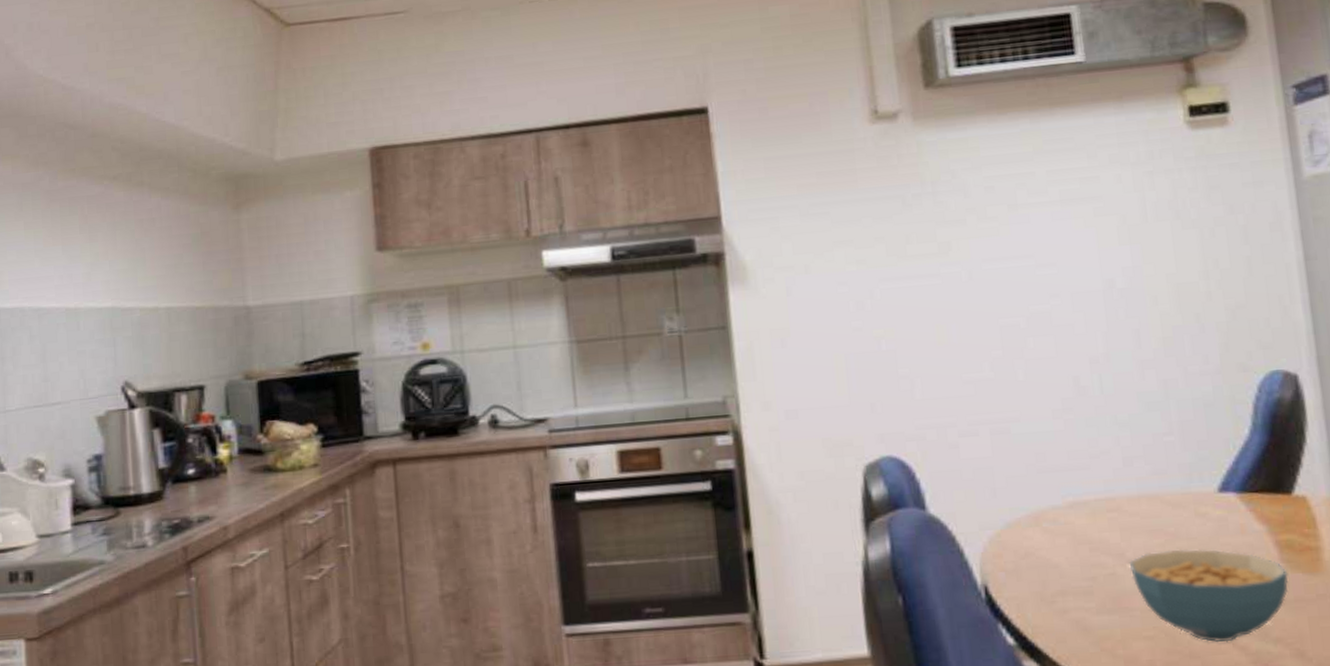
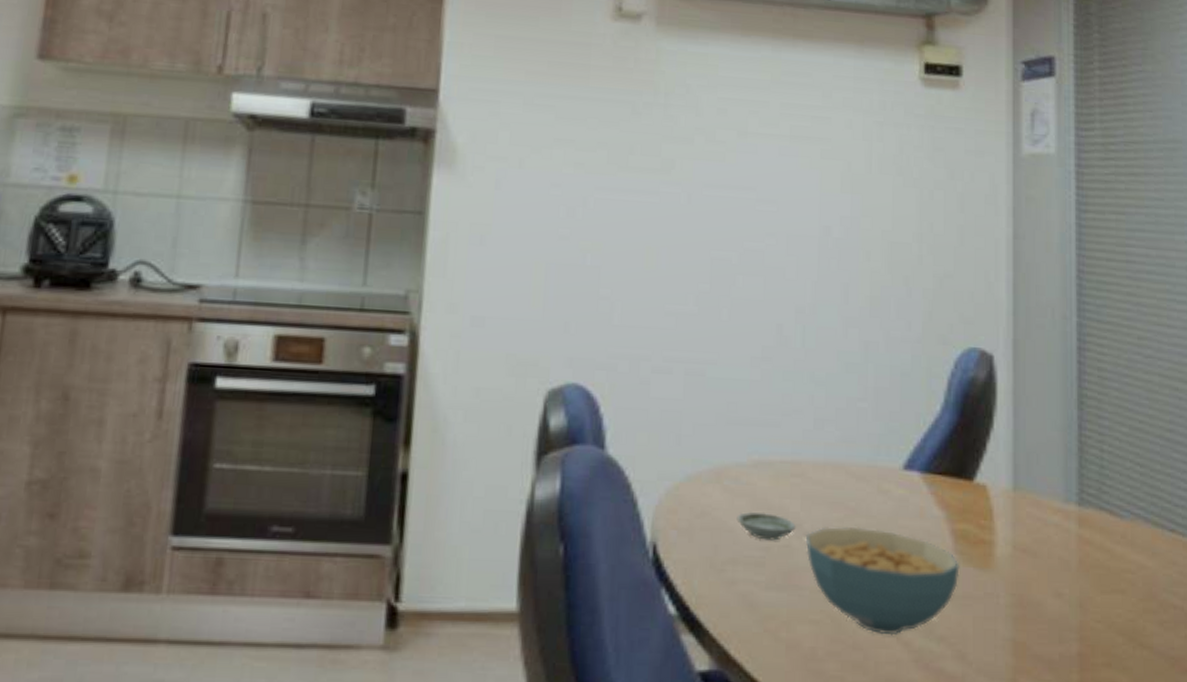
saucer: none [1060,546,1119,572] -> present [736,511,796,541]

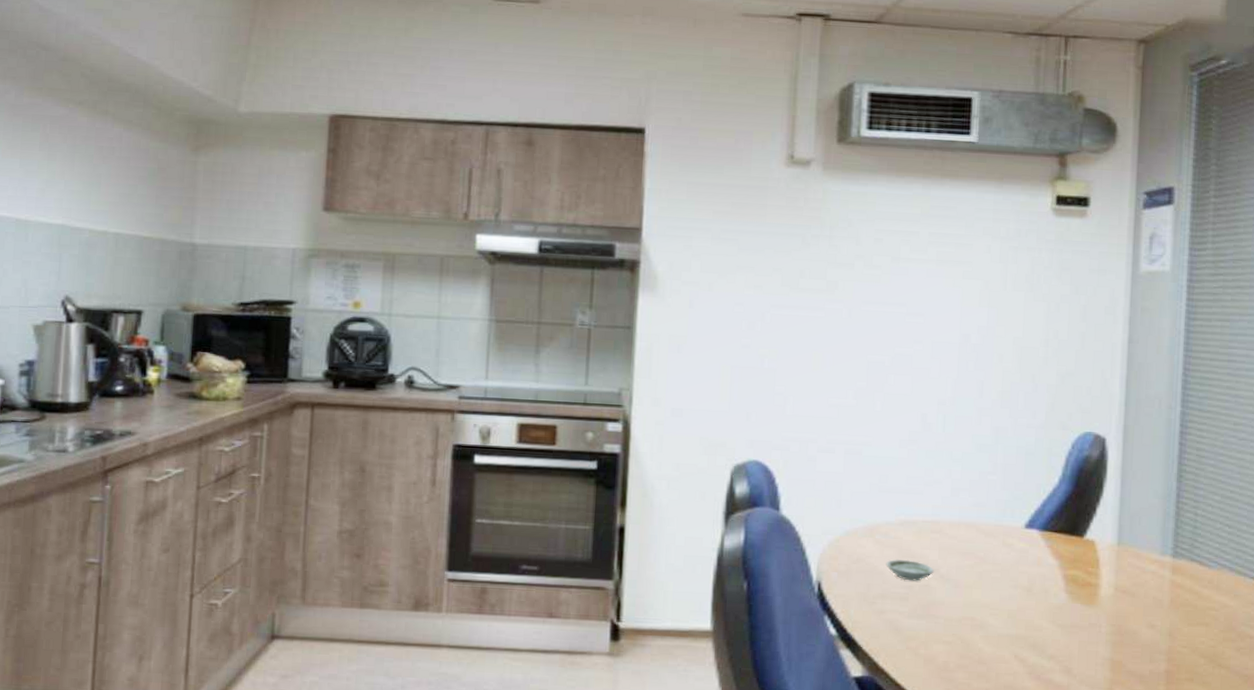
cereal bowl: present [805,526,960,636] -> none [941,571,1069,654]

